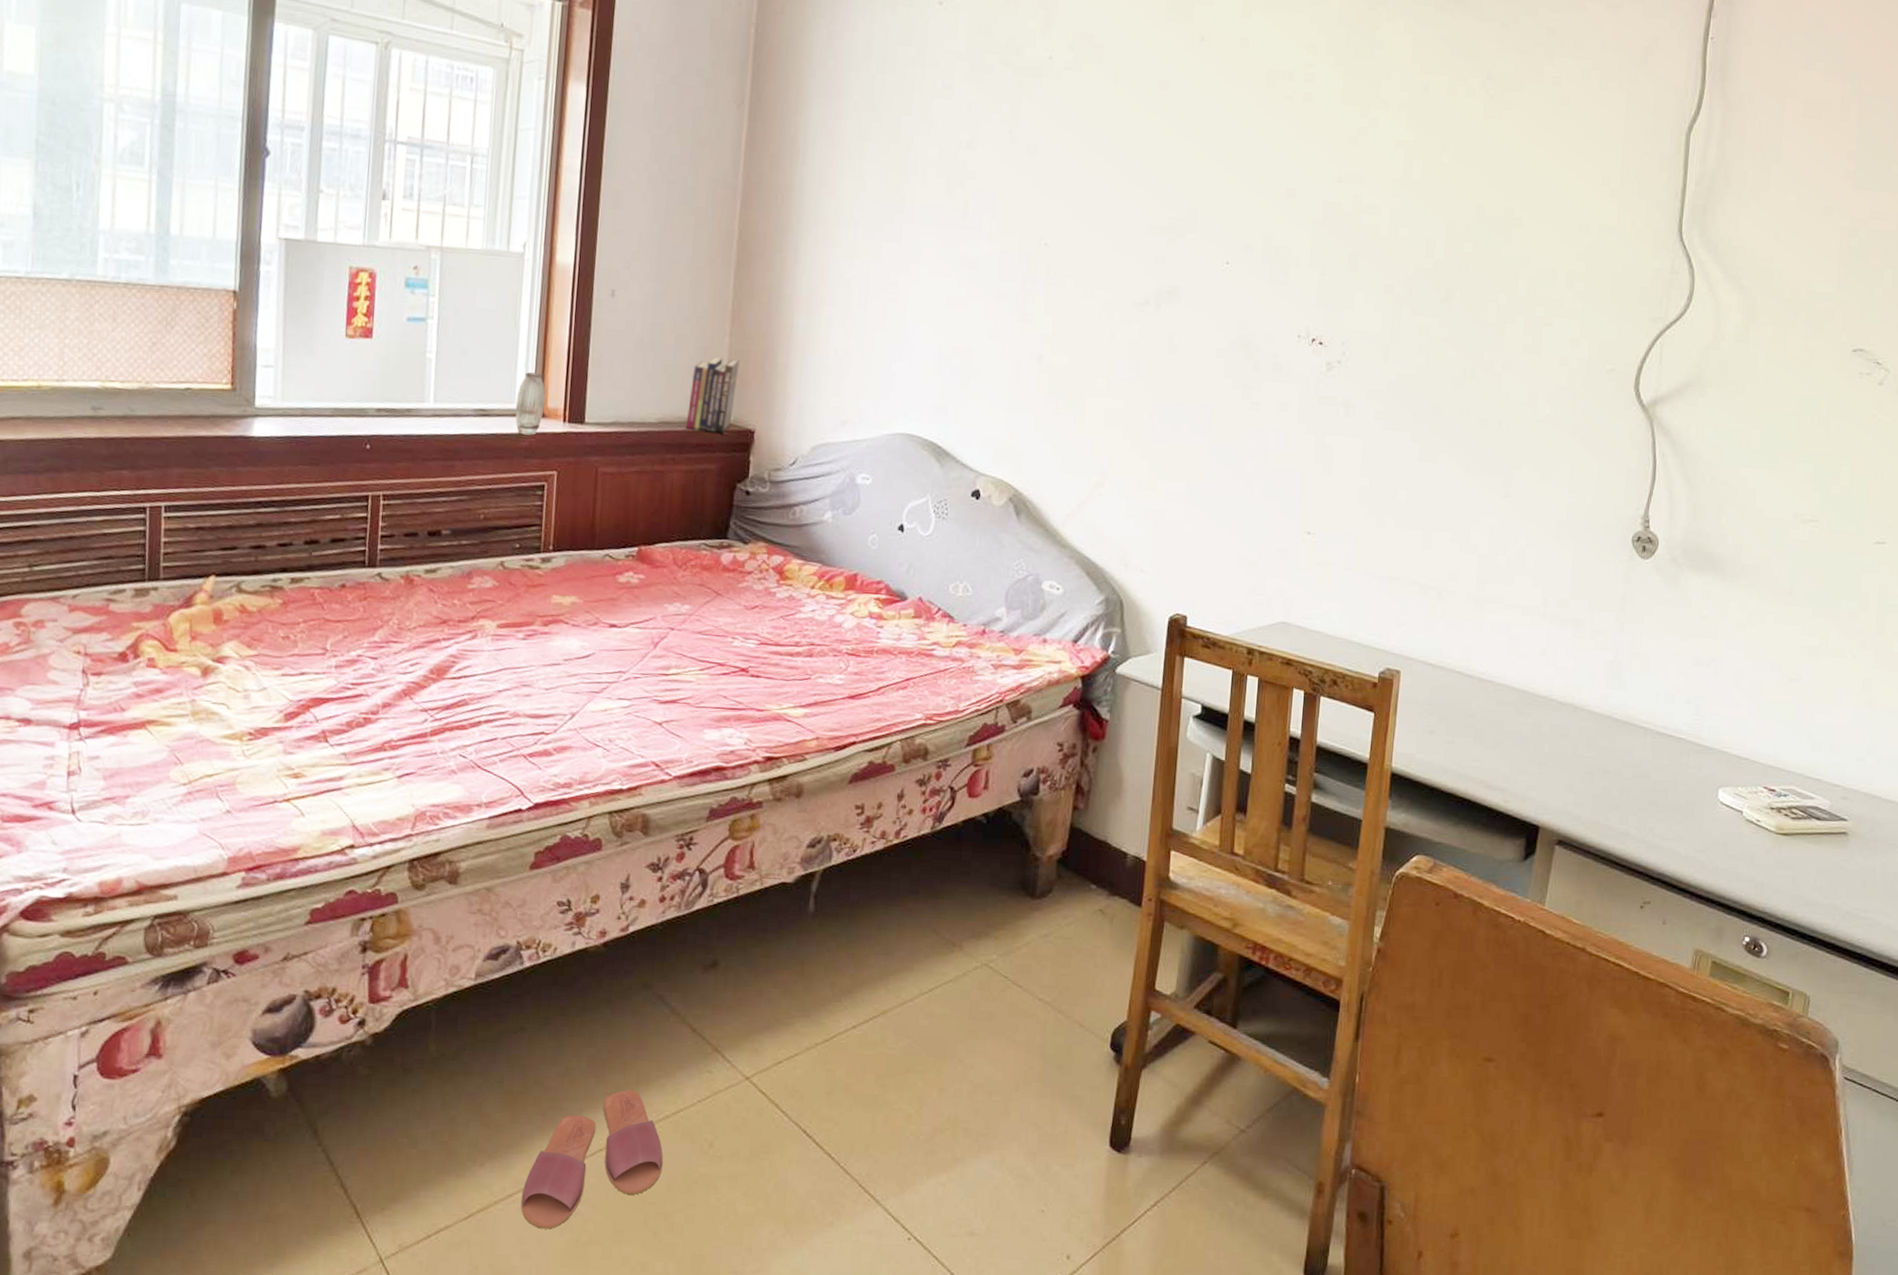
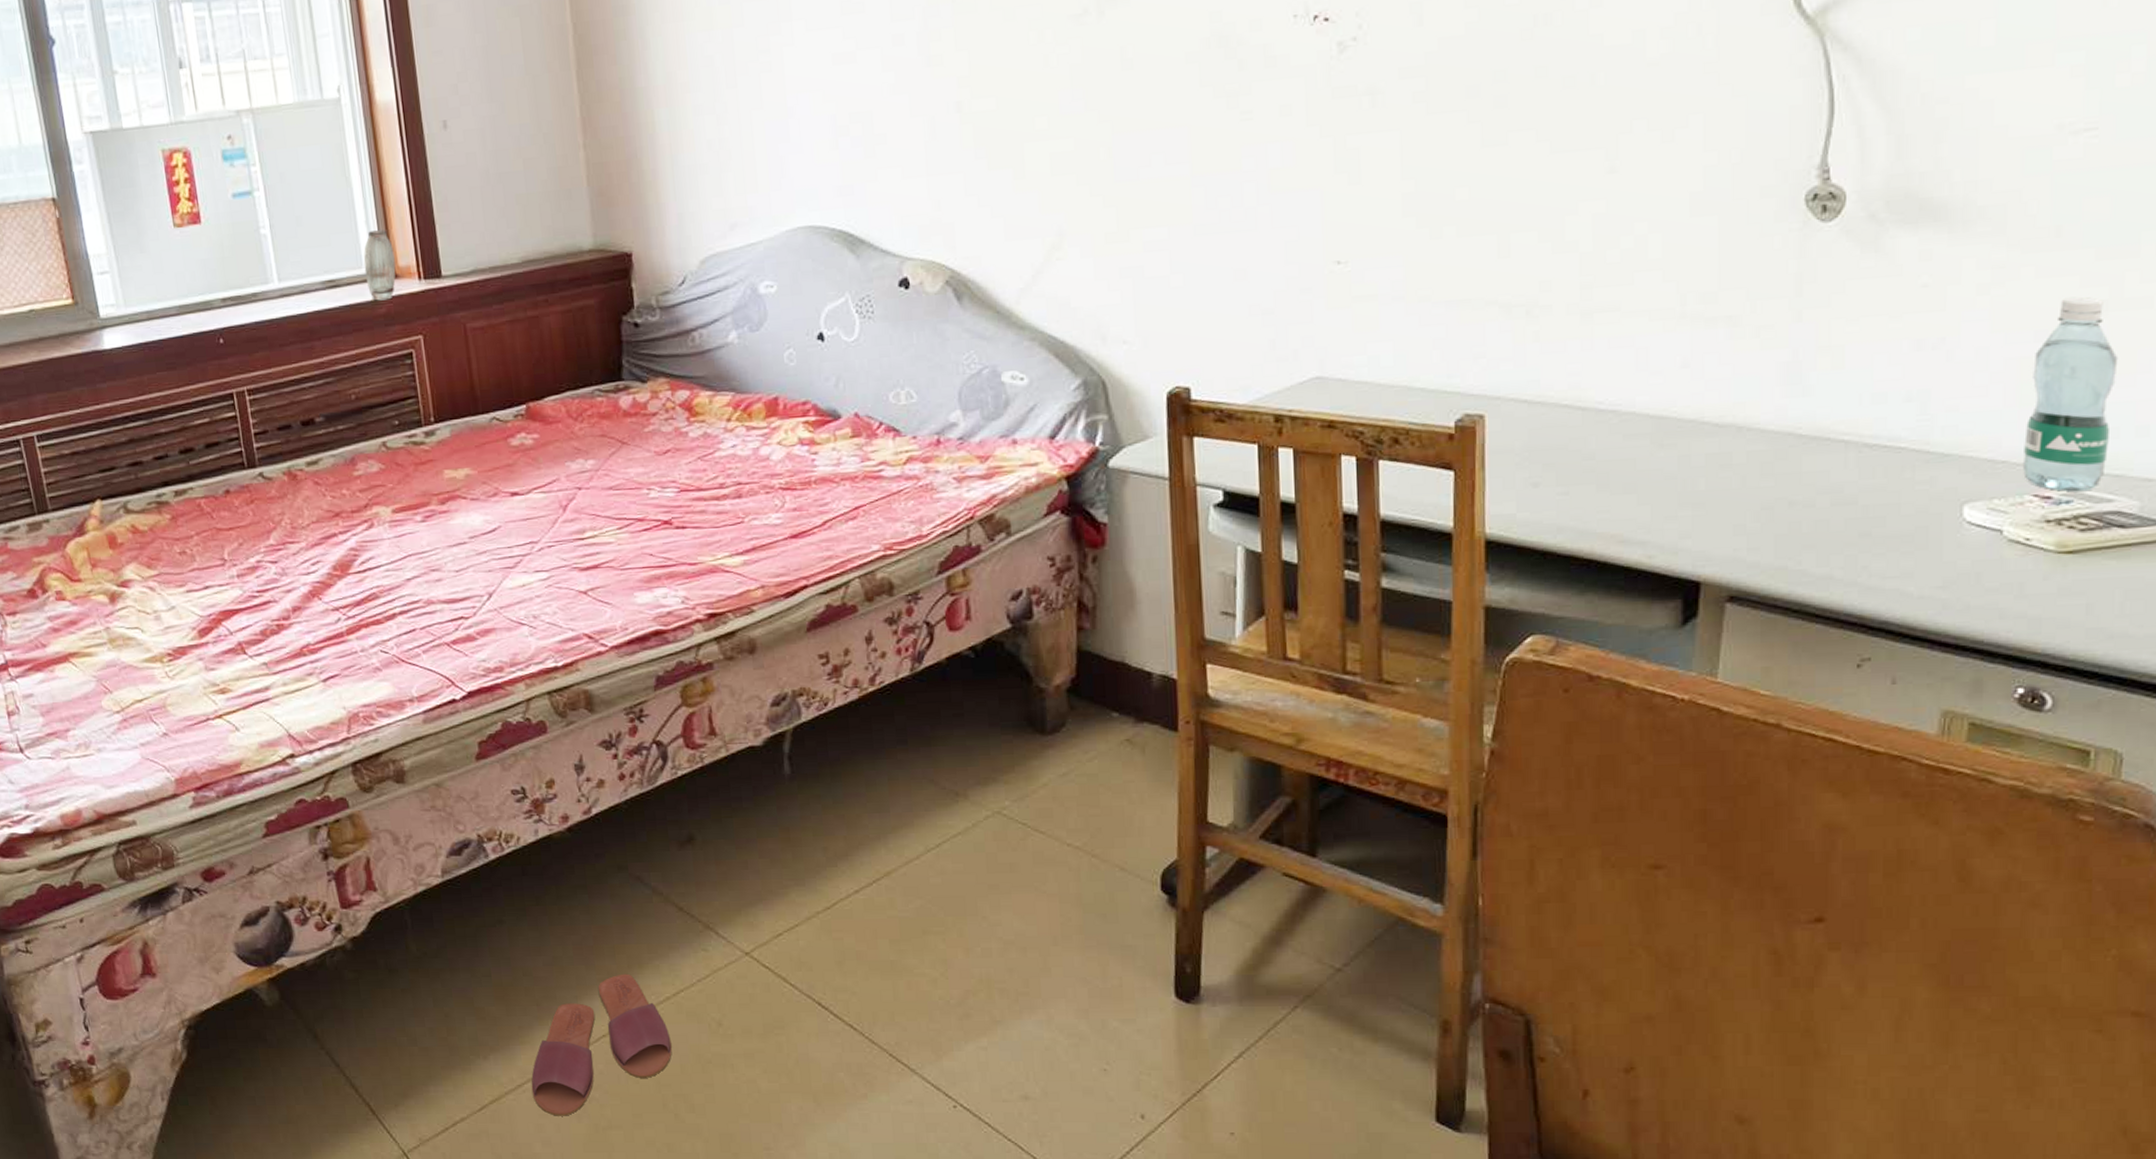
books: present [685,357,741,435] -> none [550,175,603,266]
bottle: none [1758,641,1823,789] -> present [2022,296,2119,492]

